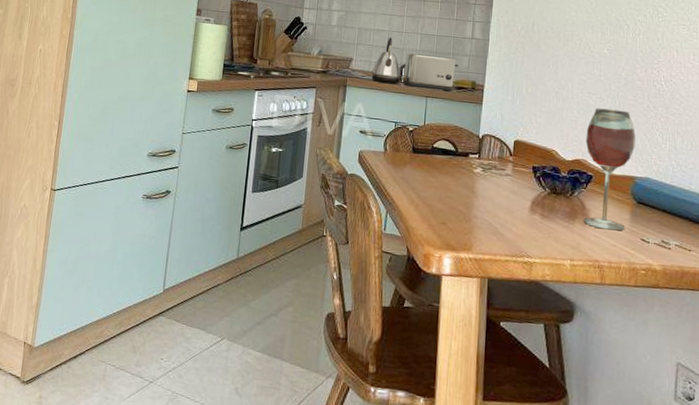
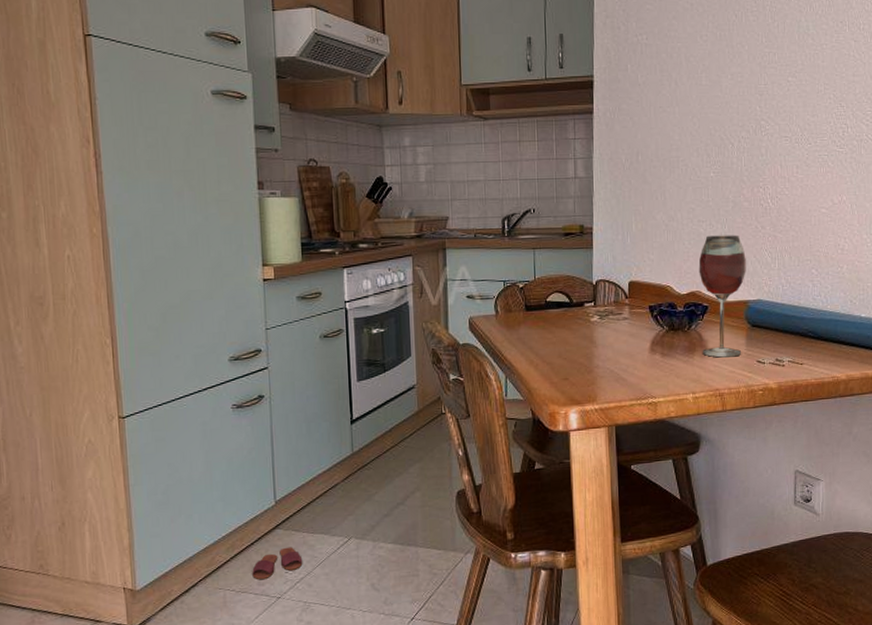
slippers: none [132,334,178,362] -> present [252,547,303,580]
kettle: present [370,36,401,85] -> none [470,186,504,241]
toaster: present [403,53,459,92] -> none [506,202,564,241]

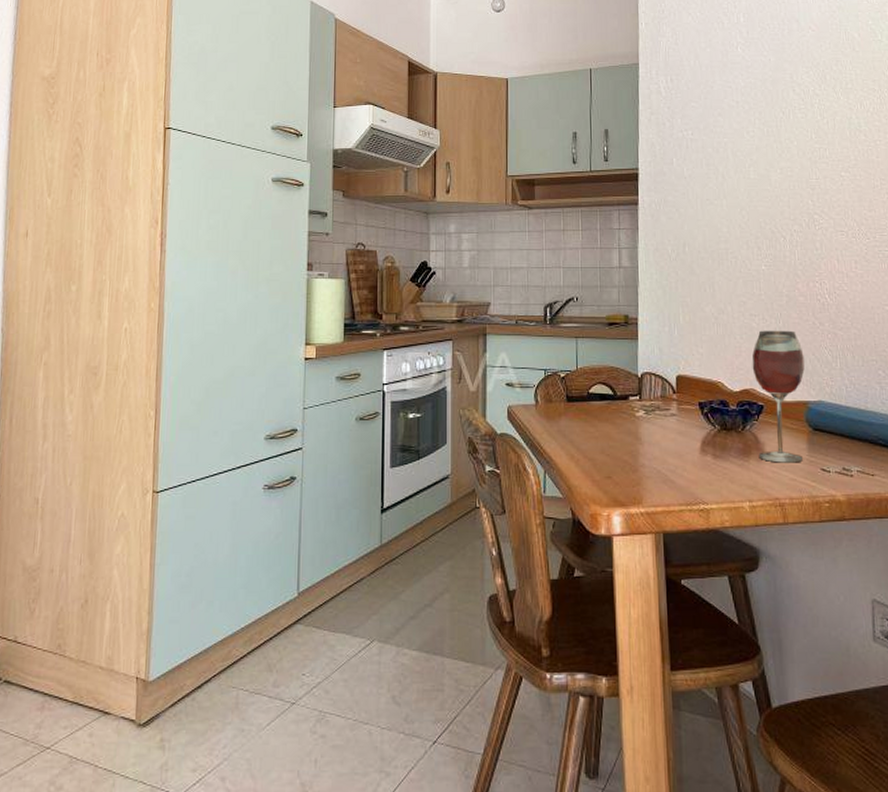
slippers: present [252,547,303,580] -> none [268,645,321,681]

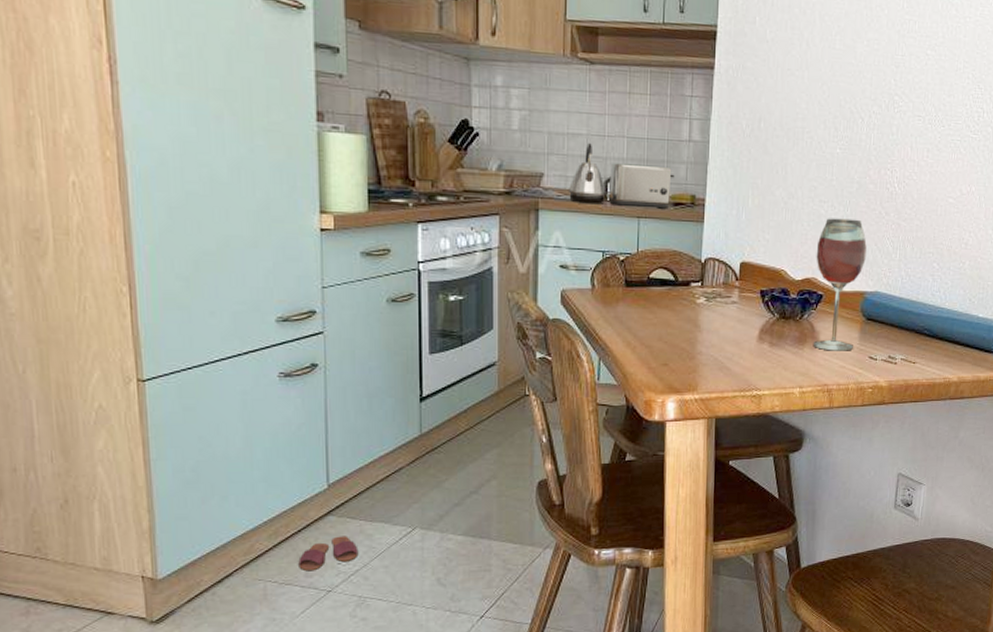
slippers: none [268,645,321,681] -> present [298,536,359,572]
kettle: none [512,274,546,327] -> present [568,142,606,205]
toaster: none [548,290,608,329] -> present [609,163,675,209]

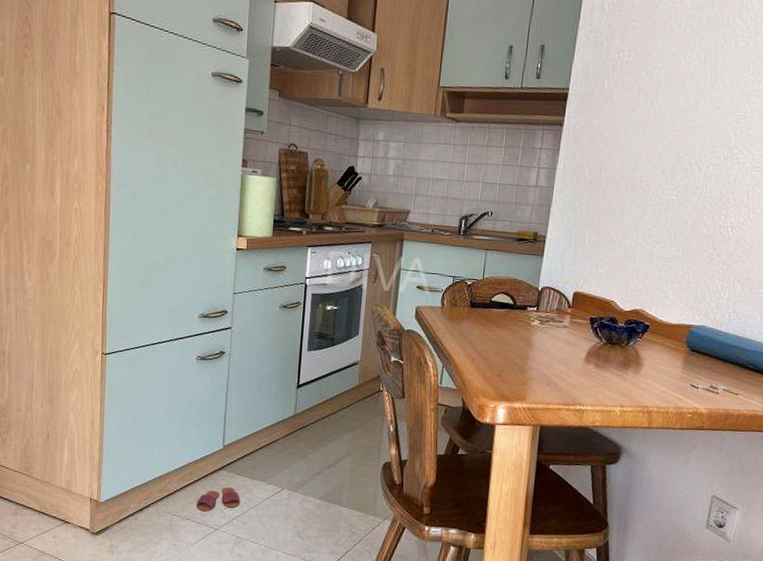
kettle: present [568,142,606,205] -> none [428,186,461,238]
toaster: present [609,163,675,209] -> none [462,203,521,244]
wineglass: present [813,218,867,351] -> none [636,257,696,378]

